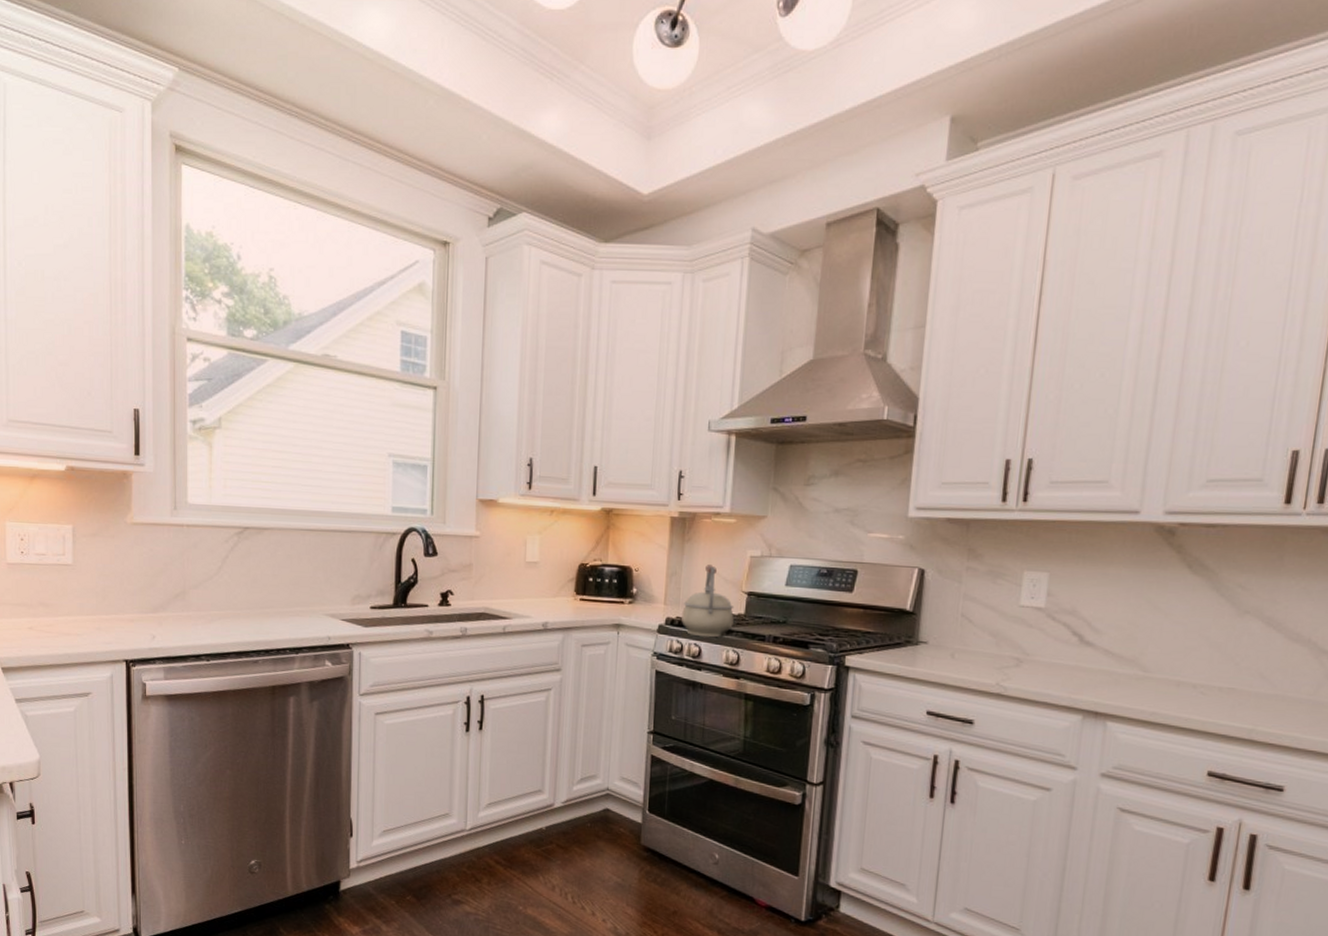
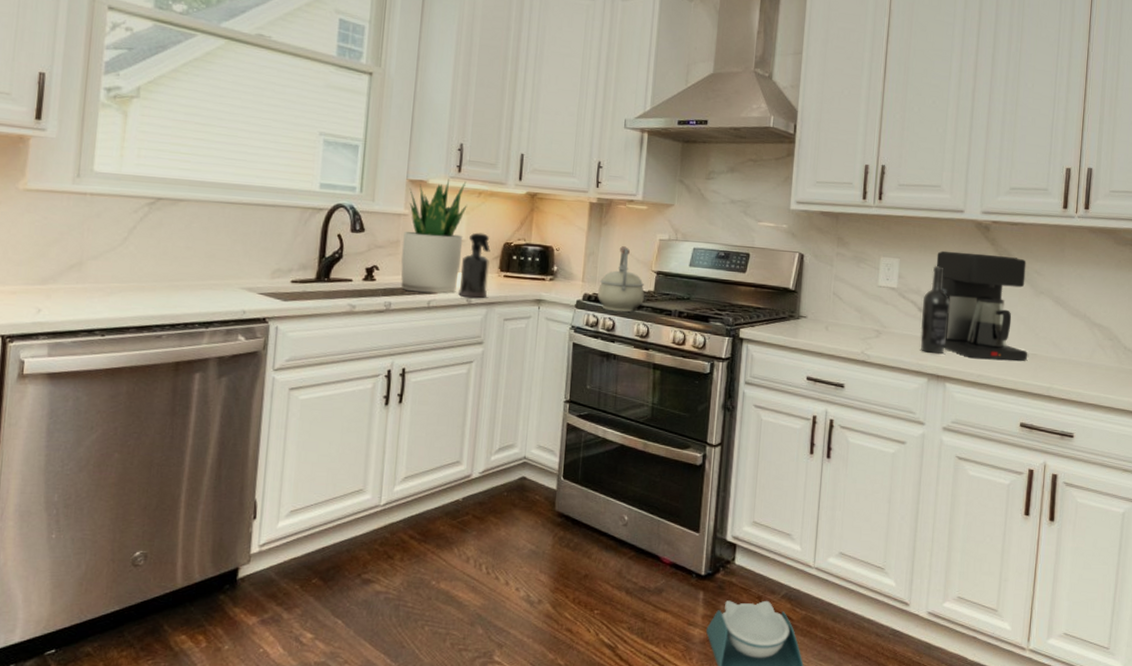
planter: none [475,497,540,619] -> present [401,179,468,294]
spray bottle: none [534,553,565,623] -> present [458,232,490,299]
wine bottle: none [1073,579,1116,686] -> present [920,265,950,353]
coffee maker: none [1098,561,1226,697] -> present [936,250,1027,361]

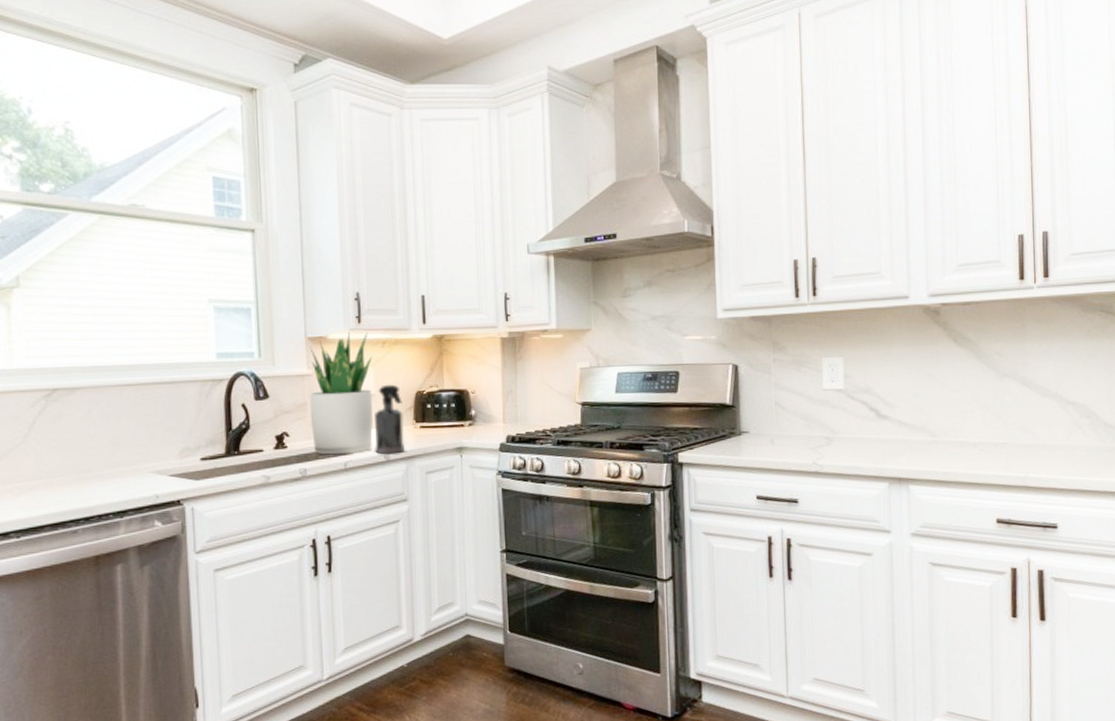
kettle: present [598,246,645,313] -> none [521,380,571,451]
wine bottle: present [920,265,950,353] -> none [873,359,905,455]
coffee maker: present [936,250,1027,361] -> none [884,340,996,455]

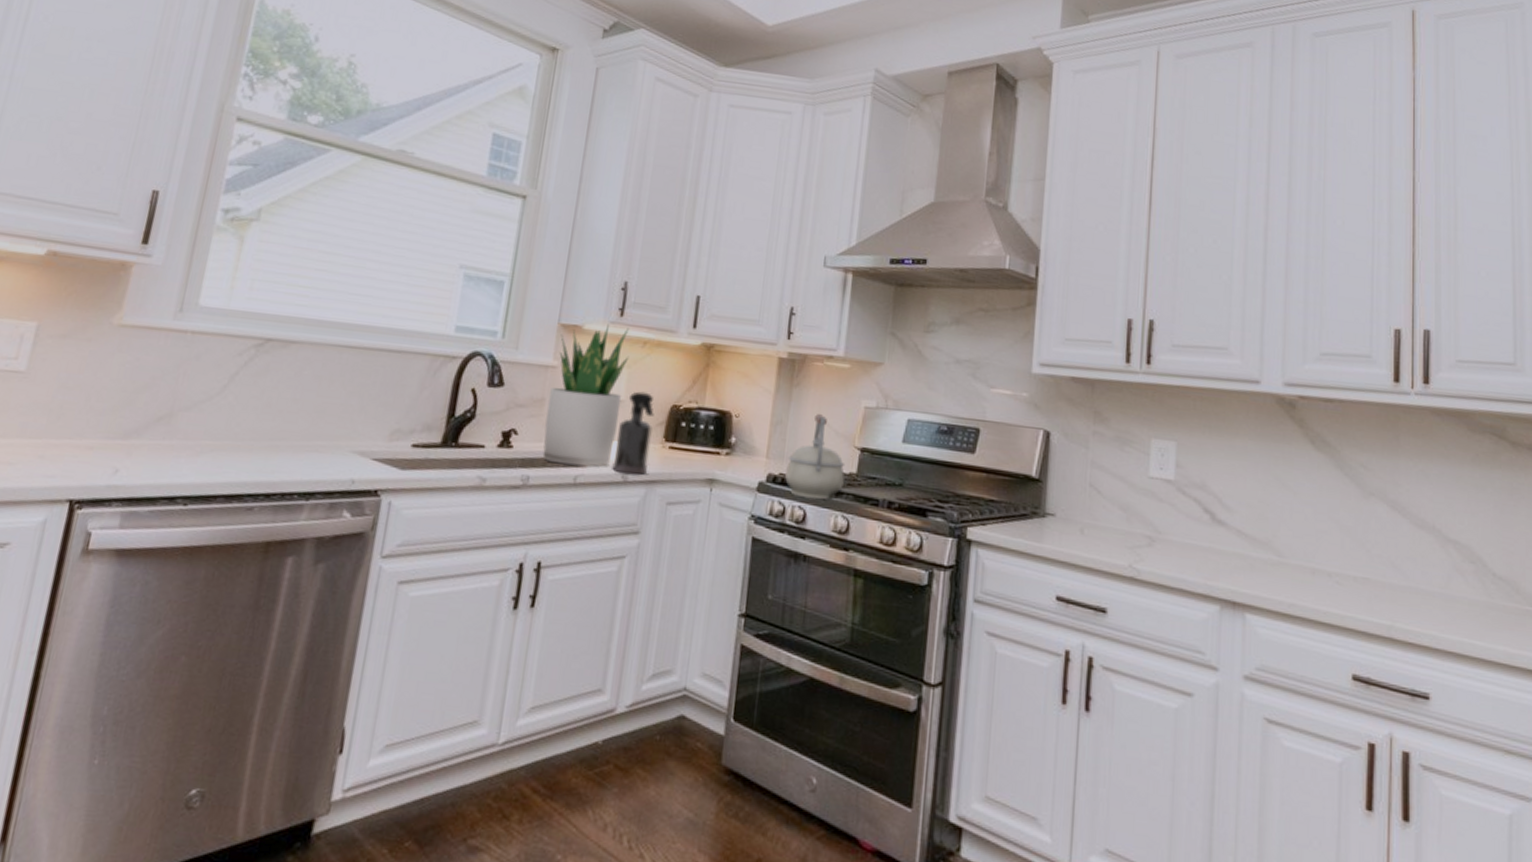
kettle: none [521,380,571,451] -> present [785,414,845,501]

